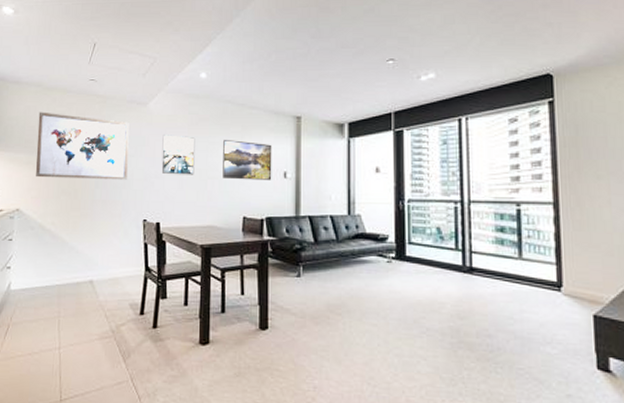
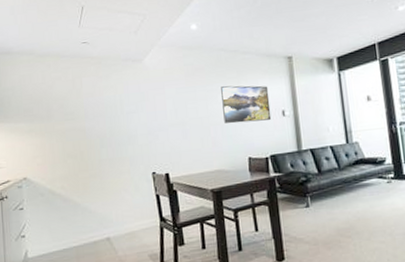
wall art: present [36,112,129,180] -> none [34,79,131,145]
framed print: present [161,135,195,175] -> none [161,87,197,126]

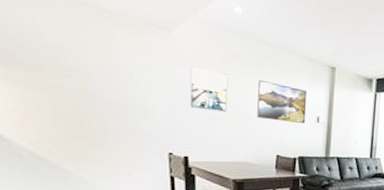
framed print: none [161,87,197,126] -> present [189,67,228,112]

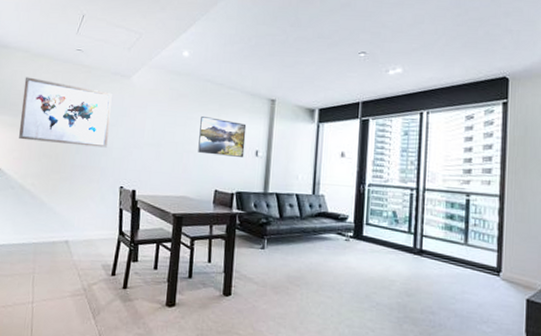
wall art: none [17,16,149,110] -> present [19,77,112,148]
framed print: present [189,67,228,112] -> none [140,107,175,148]

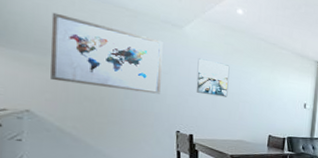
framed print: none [140,107,175,148] -> present [196,58,230,97]
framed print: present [198,116,247,157] -> none [253,71,297,109]

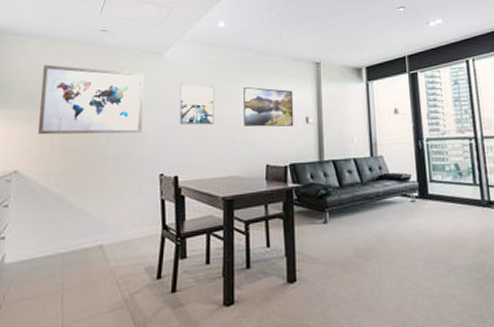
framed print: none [253,71,297,109] -> present [244,87,294,127]

